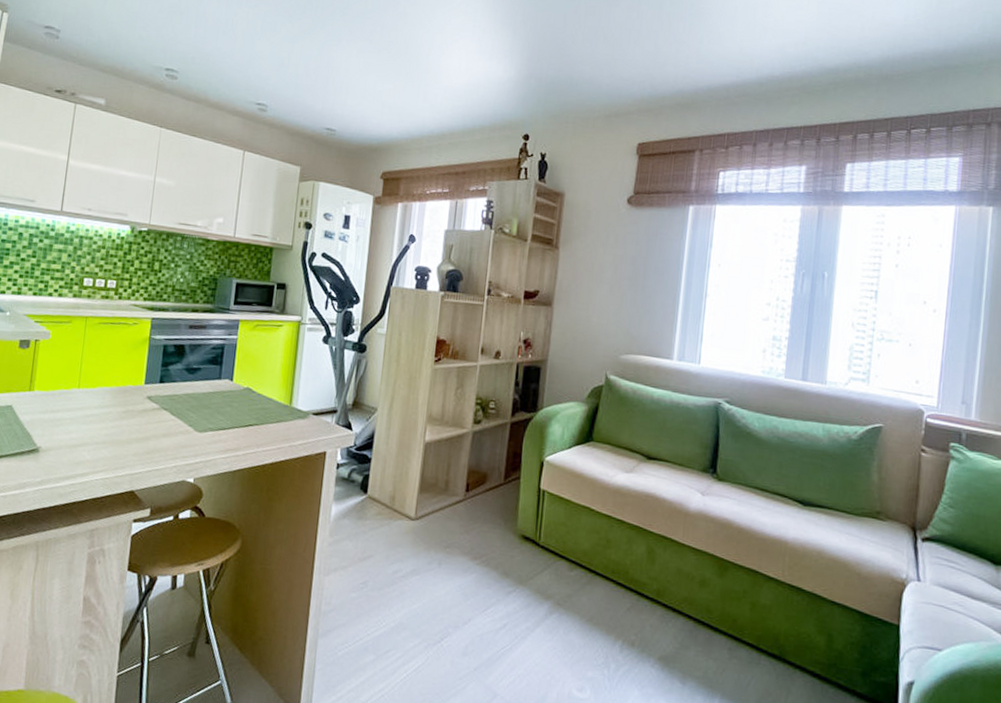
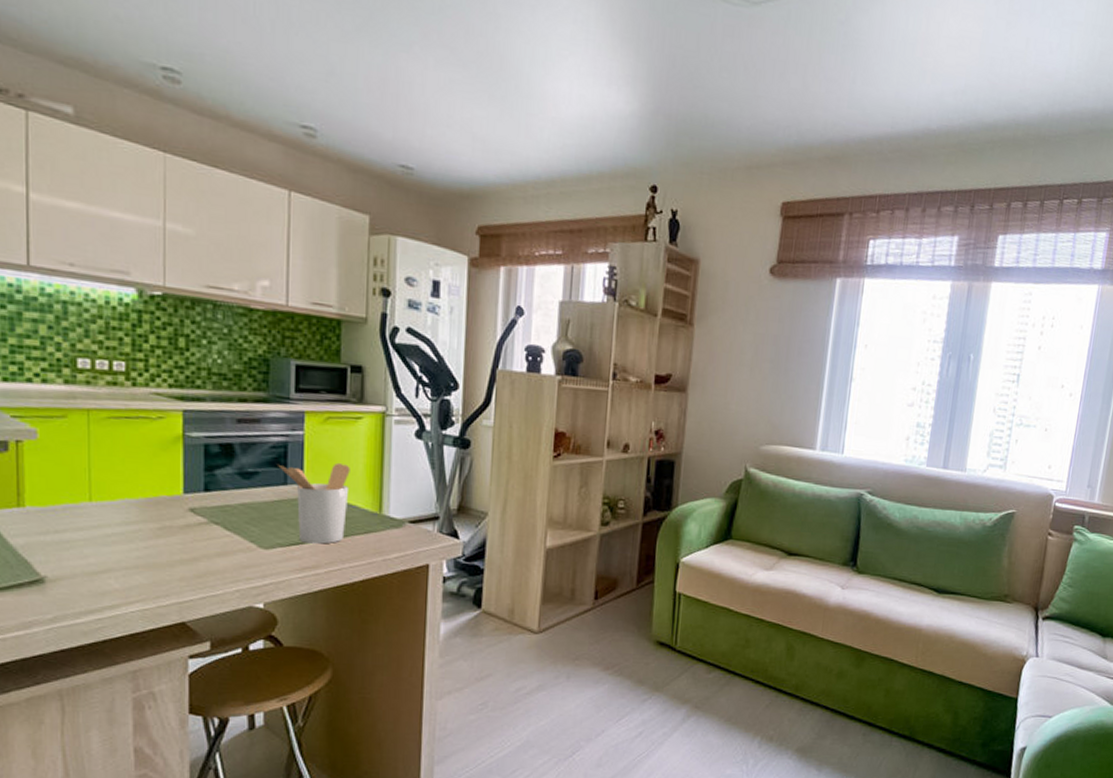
utensil holder: none [216,362,270,430] -> present [278,462,350,544]

